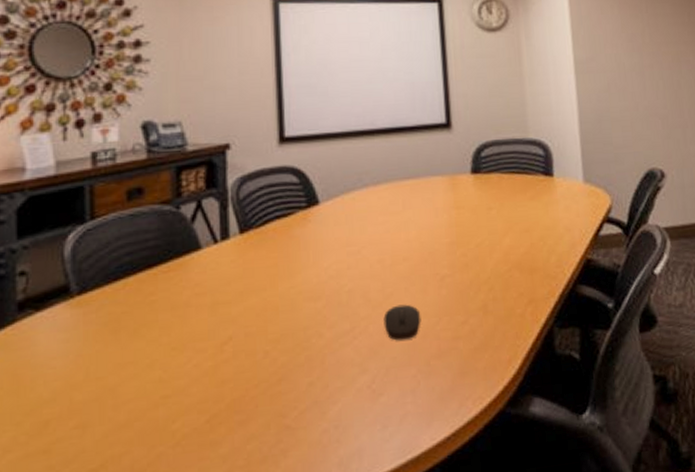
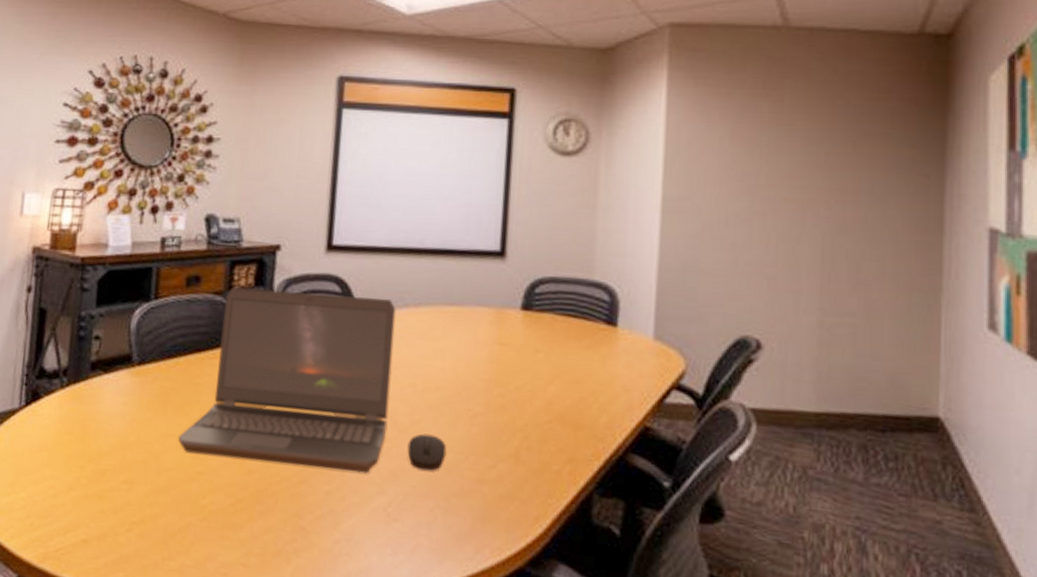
laptop computer: none [137,181,362,378] -> present [178,287,396,474]

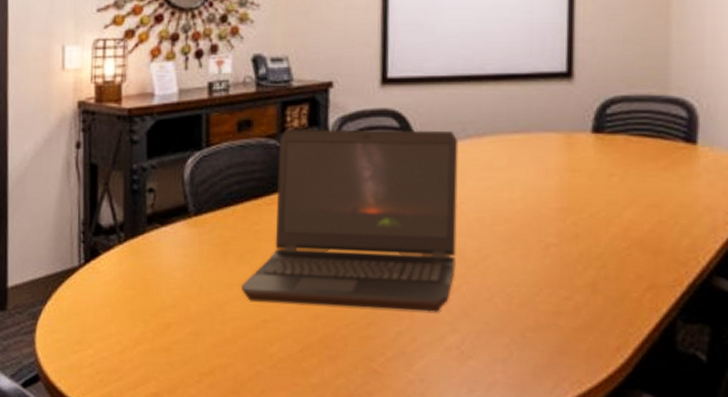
computer mouse: present [407,433,447,471] -> none [478,268,520,306]

